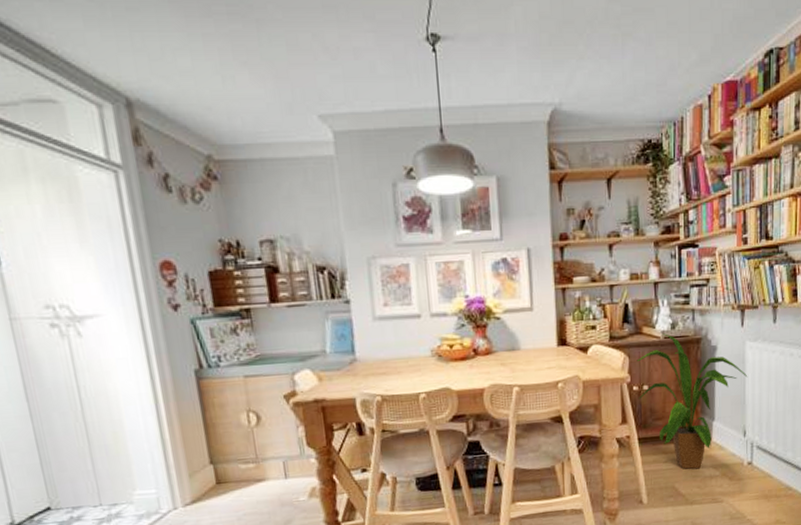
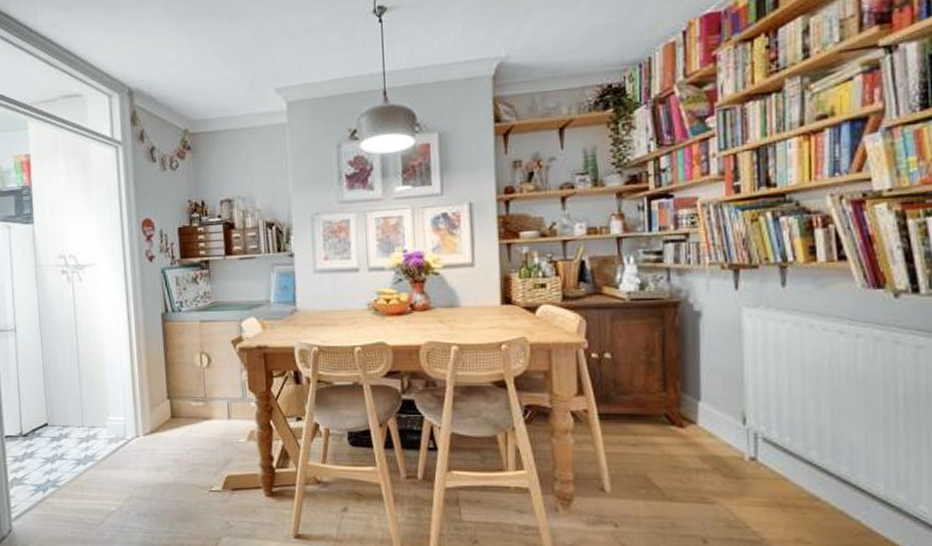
house plant: present [637,333,748,470] -> none [596,295,747,458]

